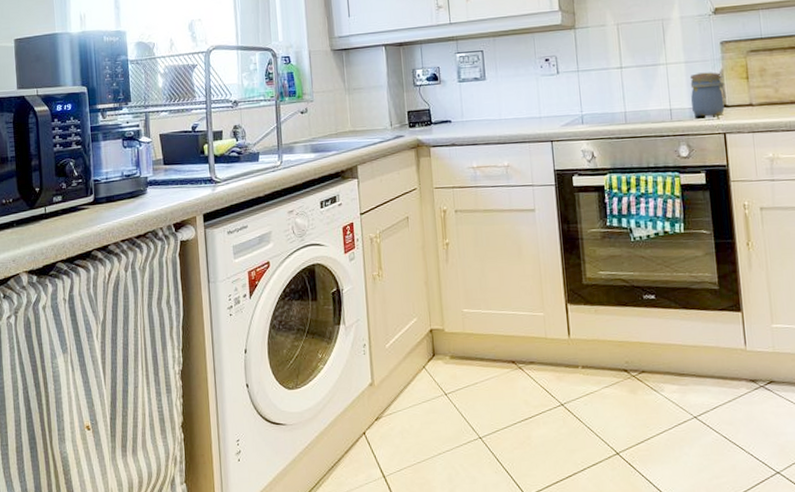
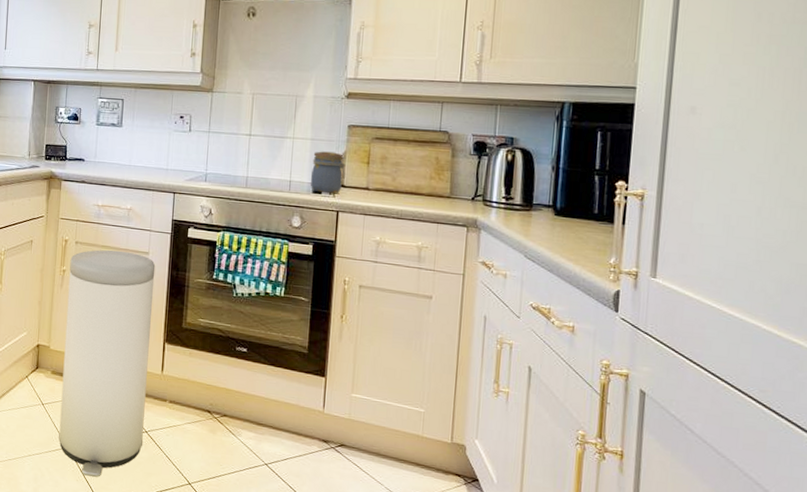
pedal bin: none [452,212,561,465] -> present [59,249,156,477]

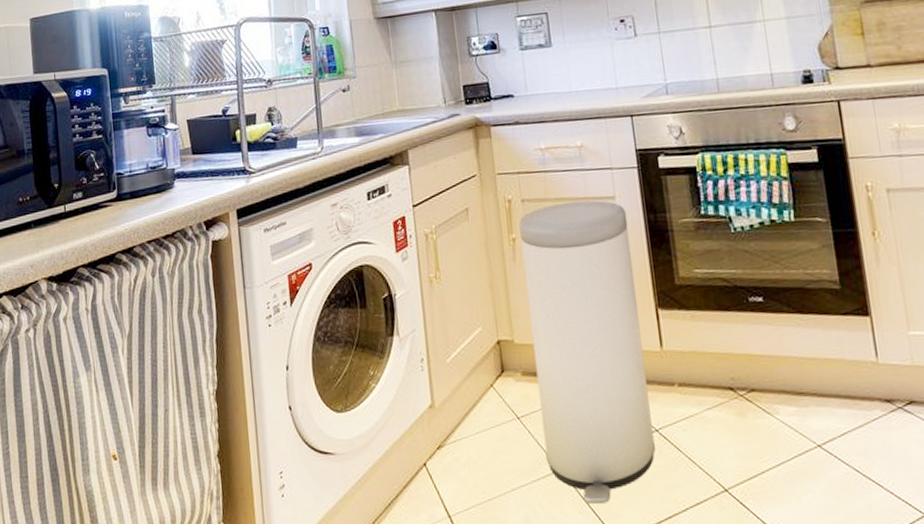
jar: present [310,151,346,194] -> none [792,28,839,82]

